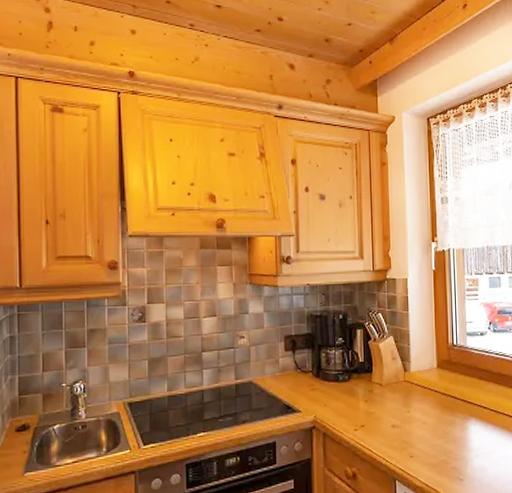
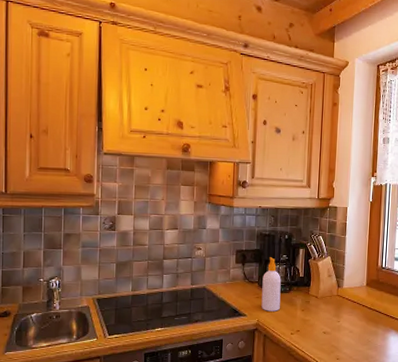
soap bottle: none [317,341,339,405] -> present [261,257,281,311]

